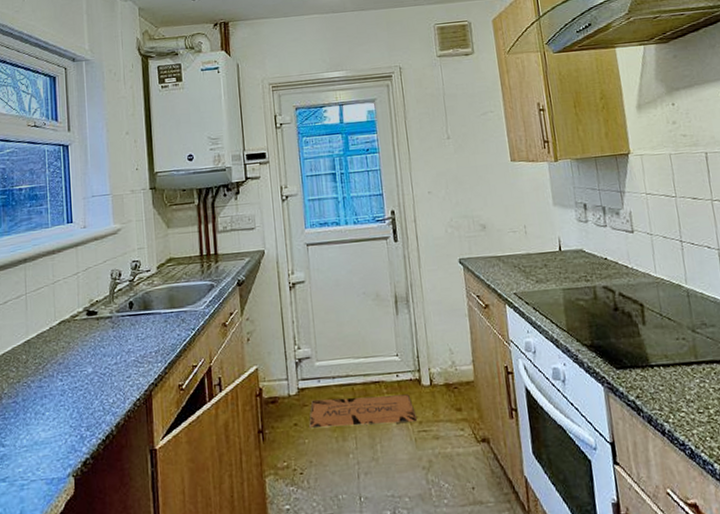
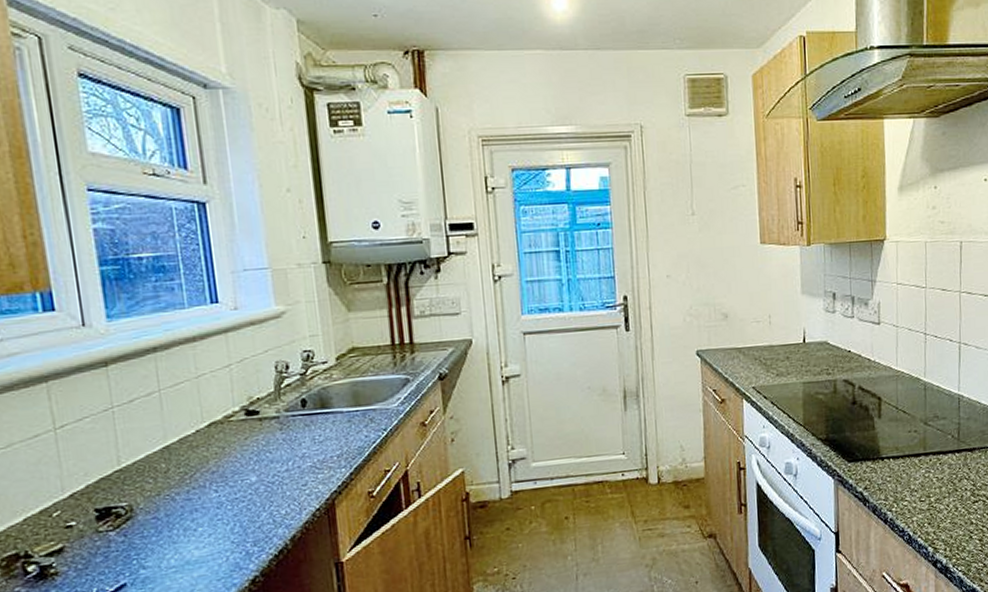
doormat: present [309,394,417,428] -> none [523,493,642,532]

